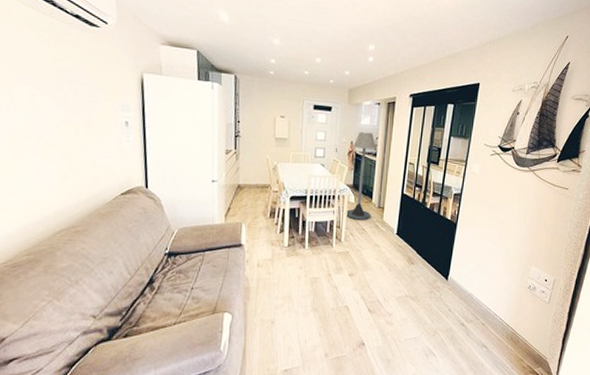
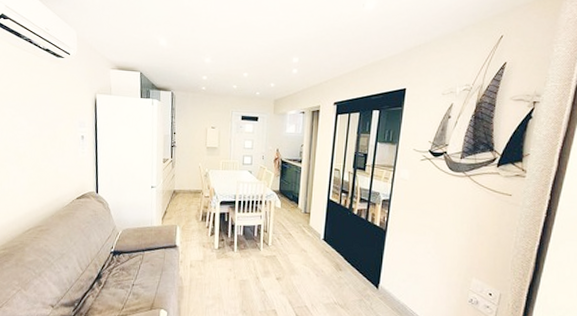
floor lamp: present [345,132,377,220] -> none [271,140,302,225]

